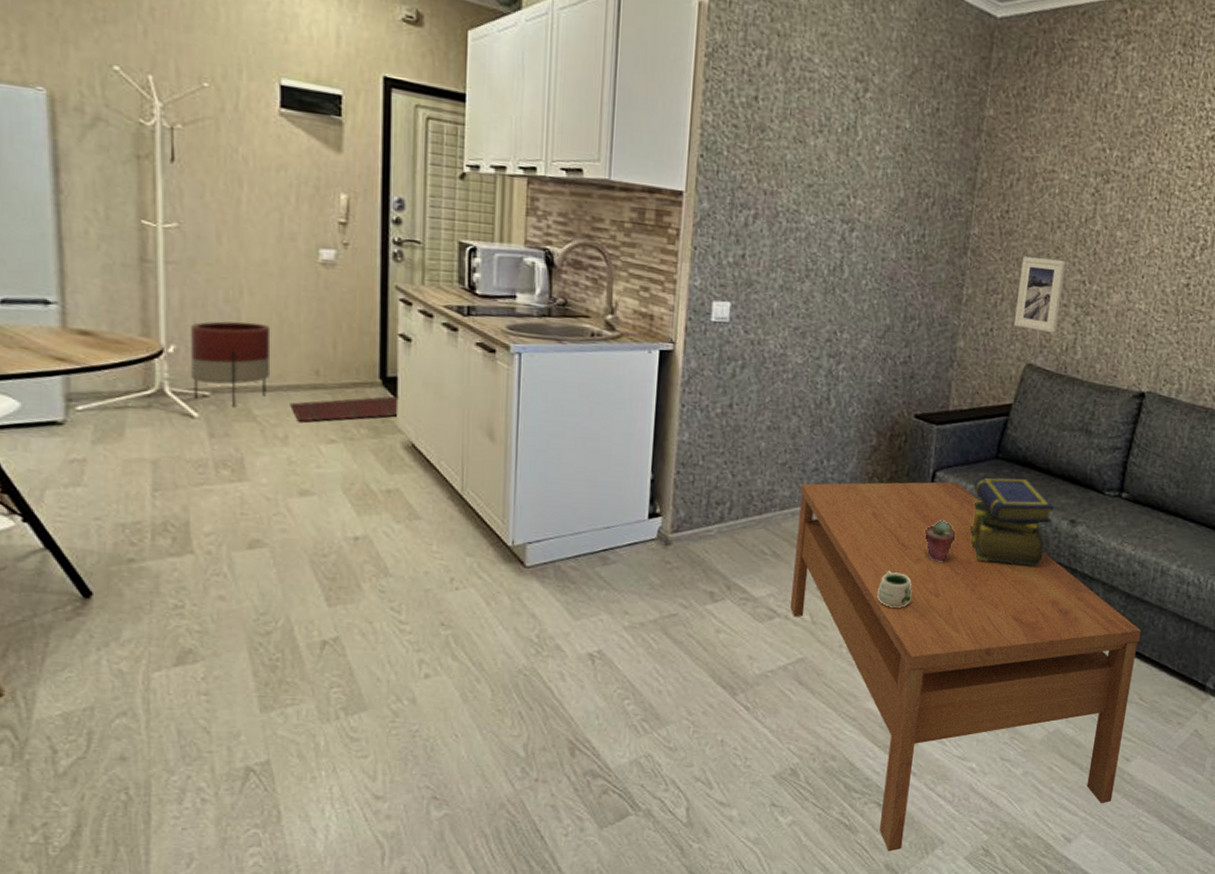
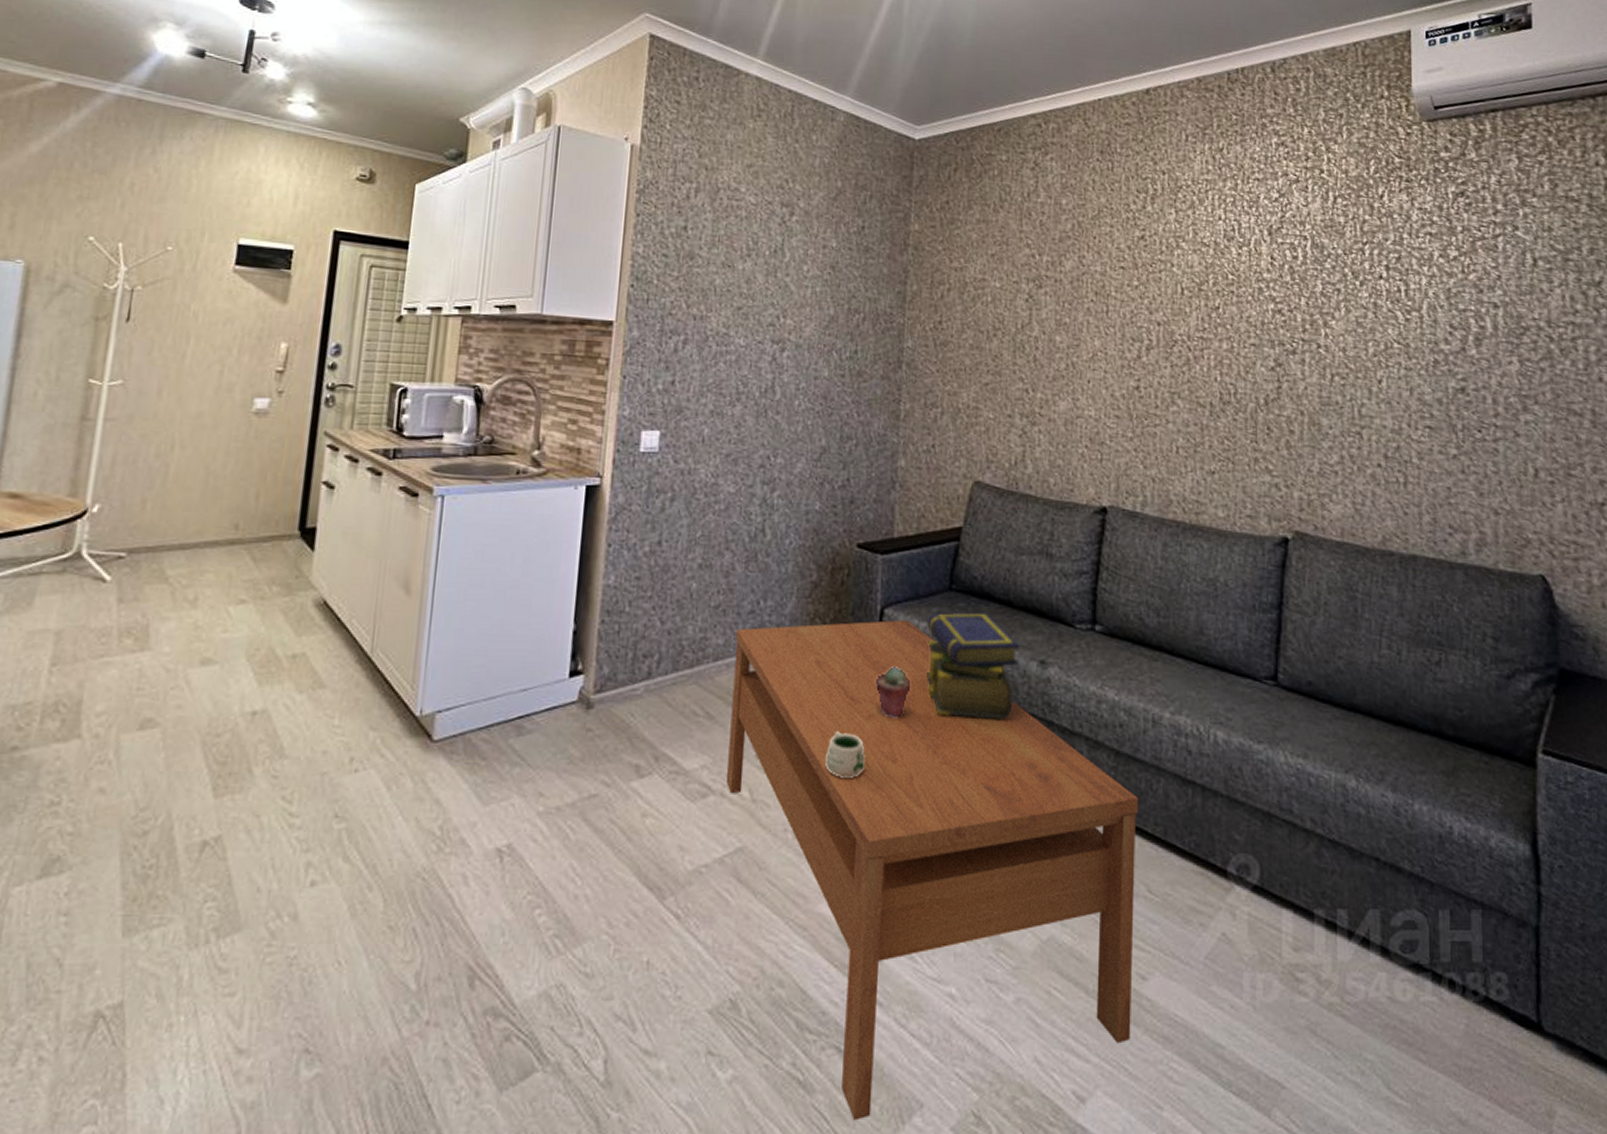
planter: present [191,321,271,408] -> none [109,476,197,569]
doormat: present [290,396,399,422] -> none [204,548,316,581]
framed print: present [1014,256,1066,333] -> none [957,367,1006,447]

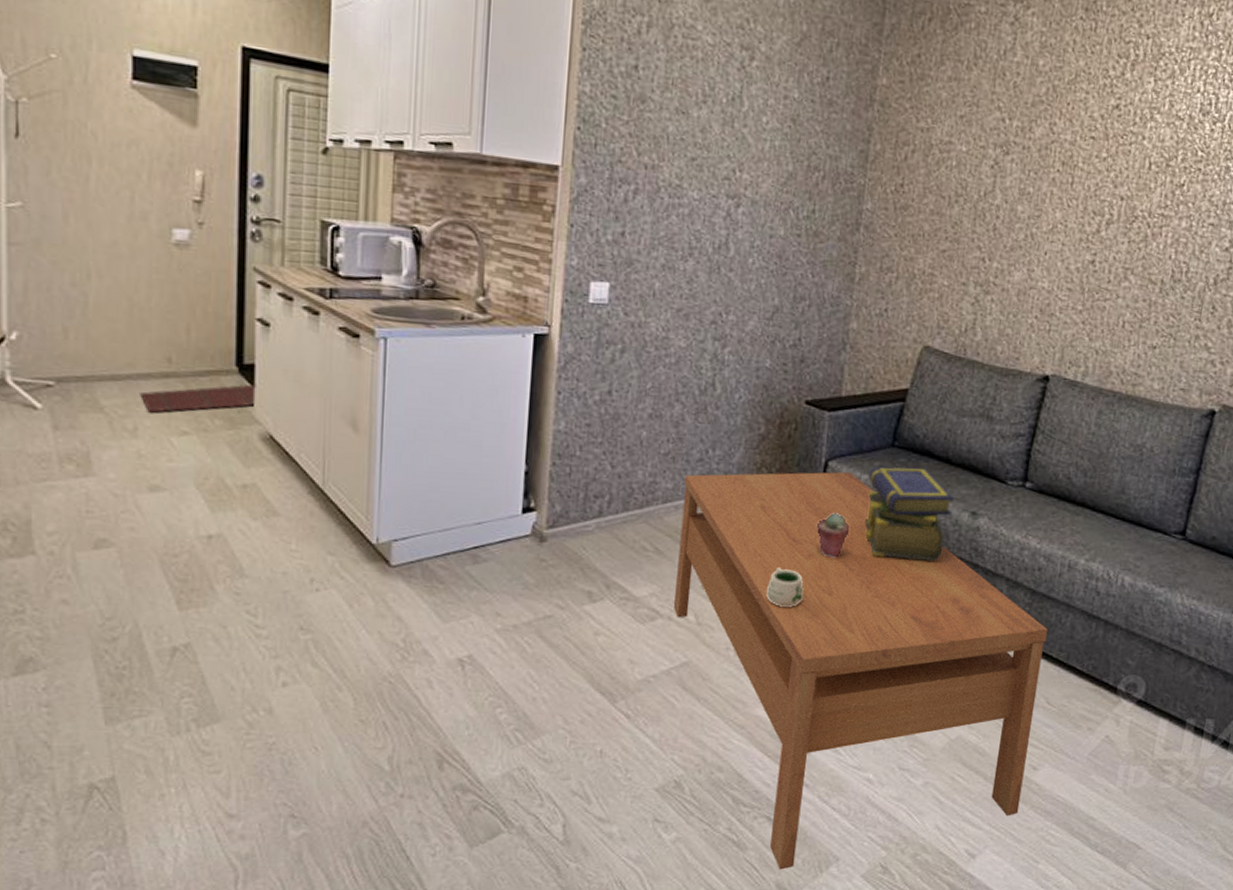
doormat: none [204,548,316,581] -> present [140,384,256,413]

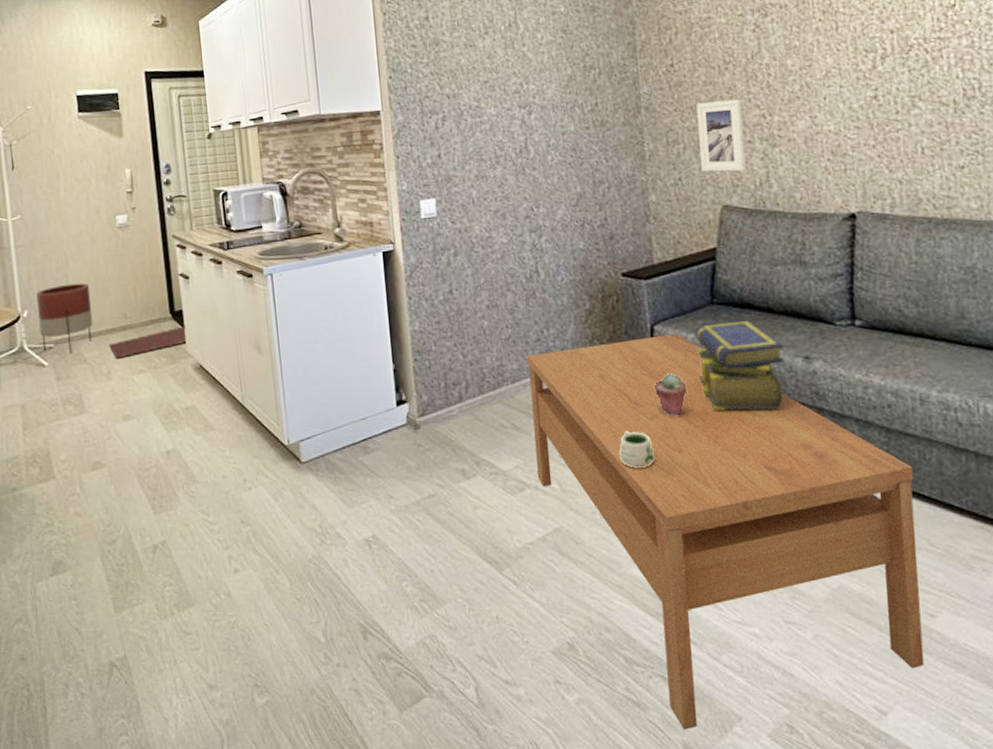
planter: none [35,306,120,398] -> present [36,283,94,354]
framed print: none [910,232,964,314] -> present [696,100,746,172]

